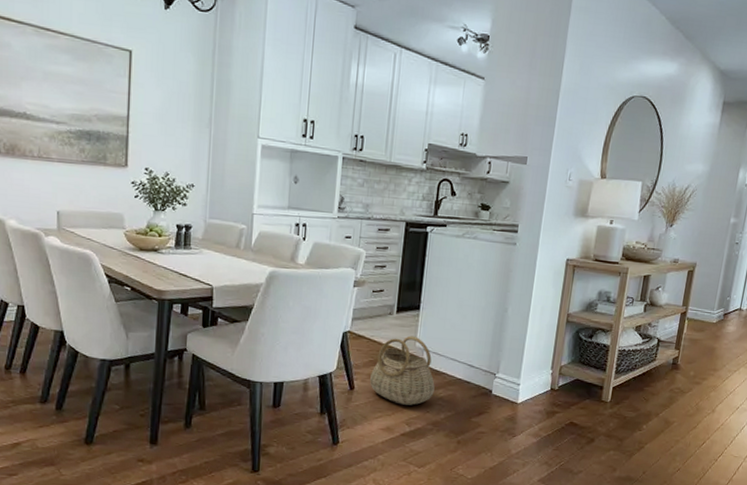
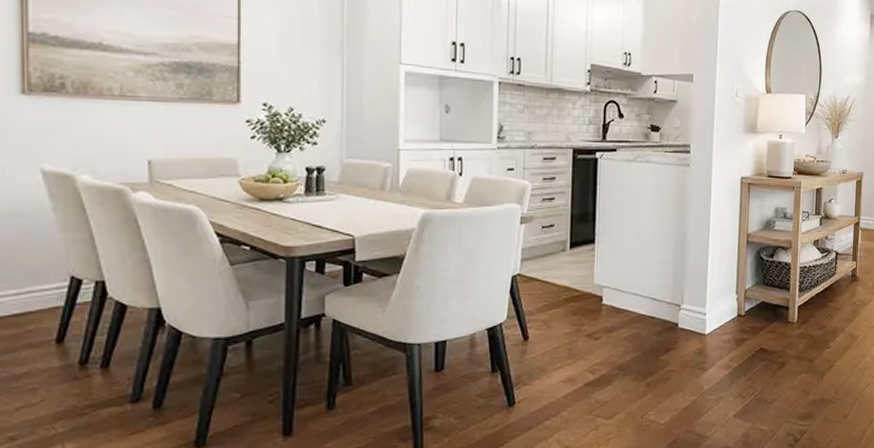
basket: present [370,335,435,406] -> none [546,272,617,351]

